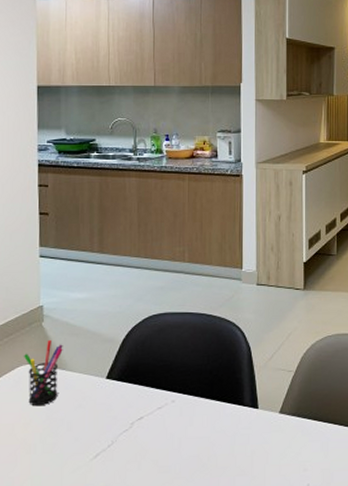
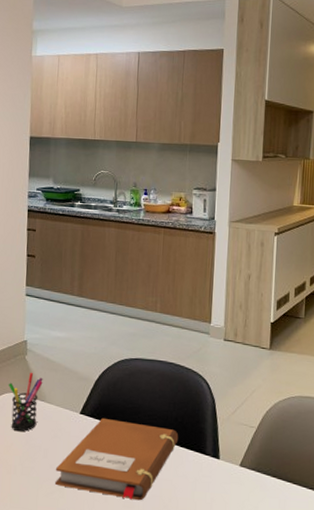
notebook: none [81,380,215,464] -> present [55,418,179,501]

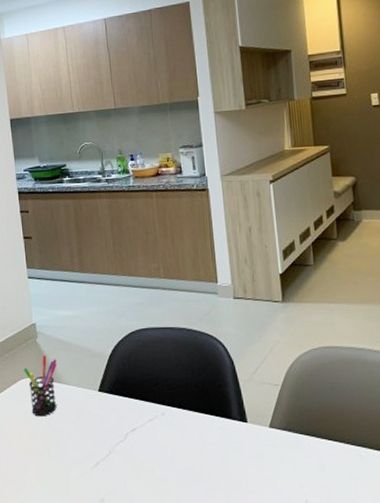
notebook: present [55,418,179,501] -> none [81,393,202,475]

